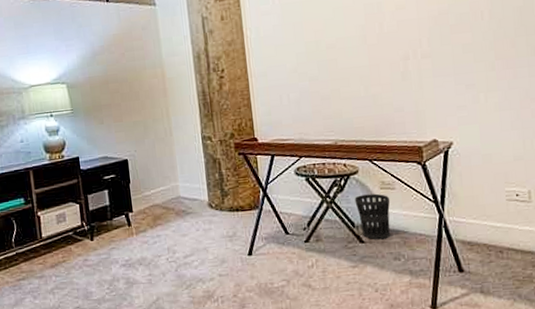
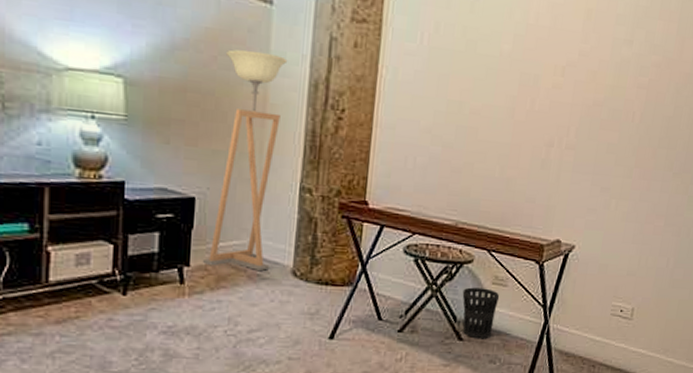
floor lamp: none [130,41,190,210] -> present [202,49,288,271]

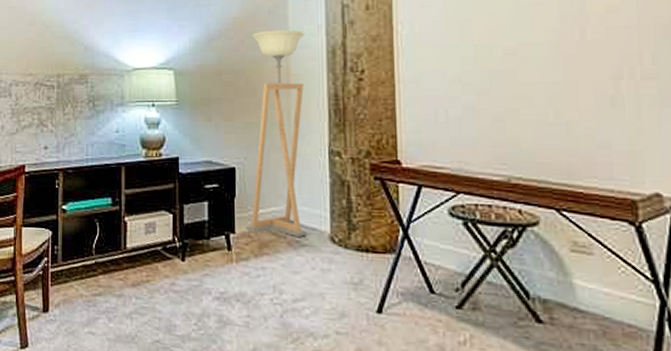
wastebasket: present [462,287,500,339] -> none [531,255,585,323]

